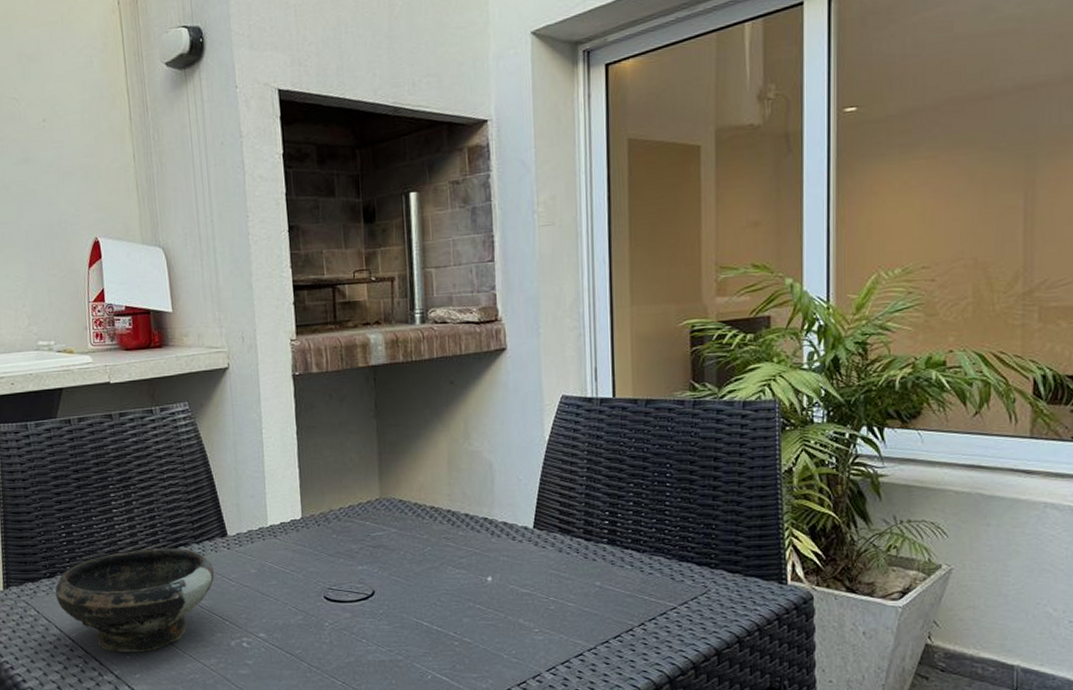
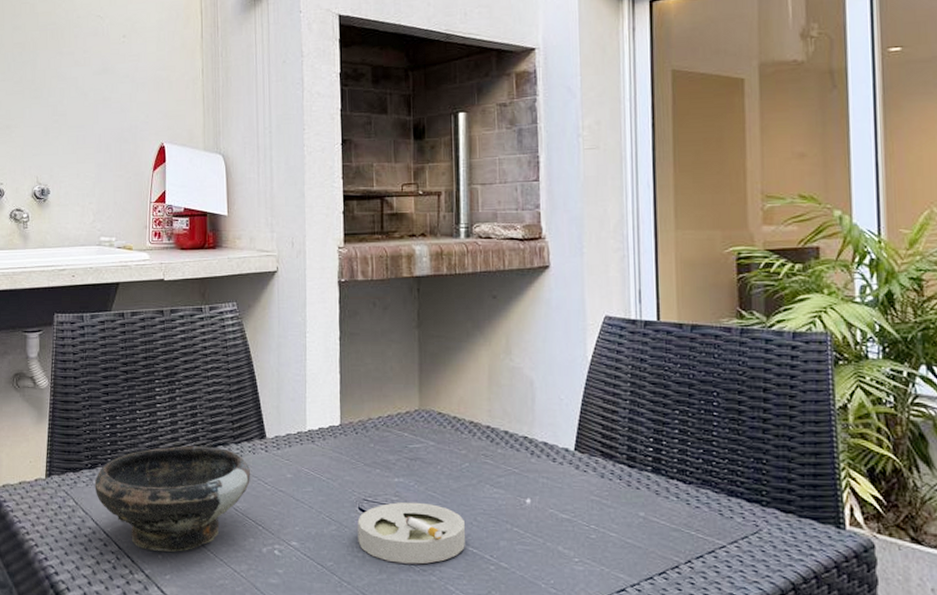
ashtray: none [323,587,430,646] -> present [357,502,466,564]

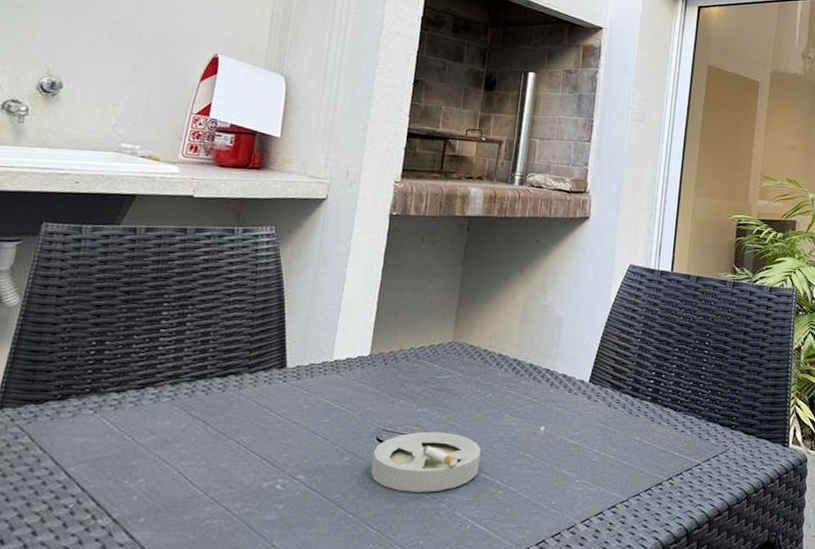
bowl: present [94,446,250,552] -> none [61,375,263,492]

